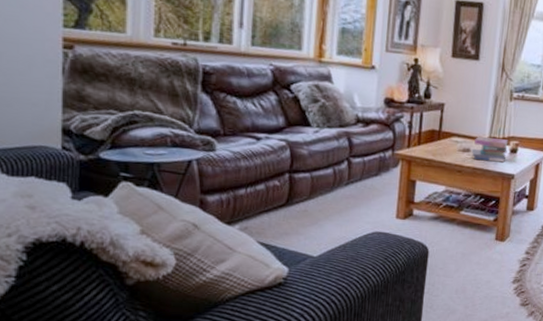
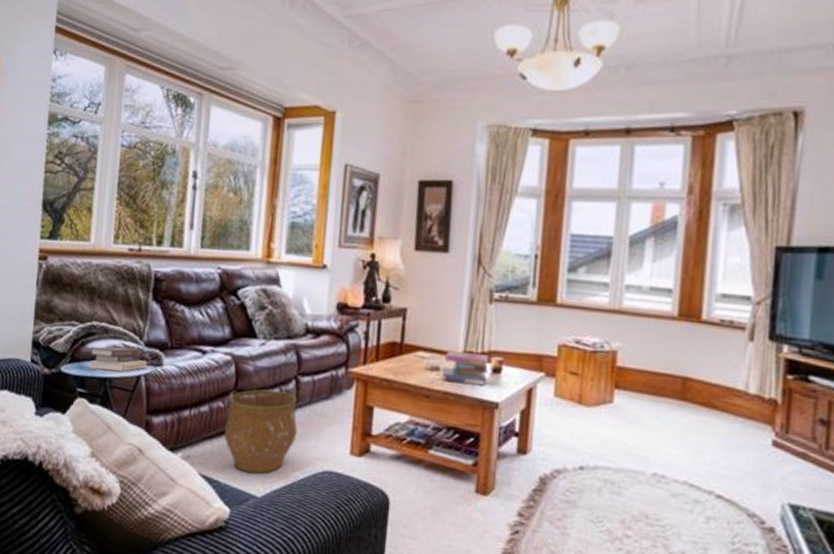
books: none [133,134,198,158] -> present [89,346,147,373]
basket: none [280,169,350,239] -> present [223,389,297,474]

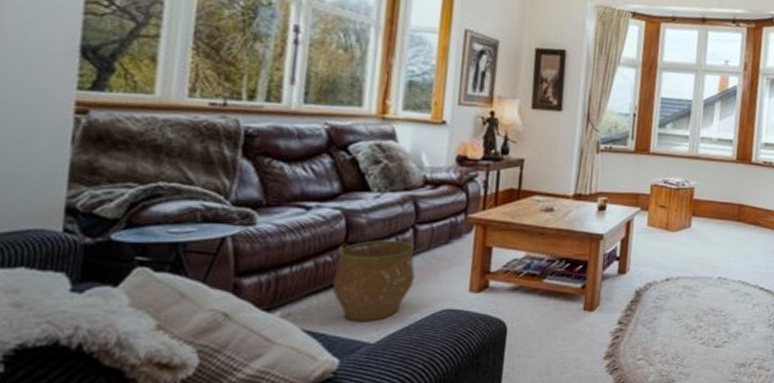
books: present [89,346,147,373] -> none [153,207,235,235]
books: present [441,350,489,386] -> none [554,193,596,222]

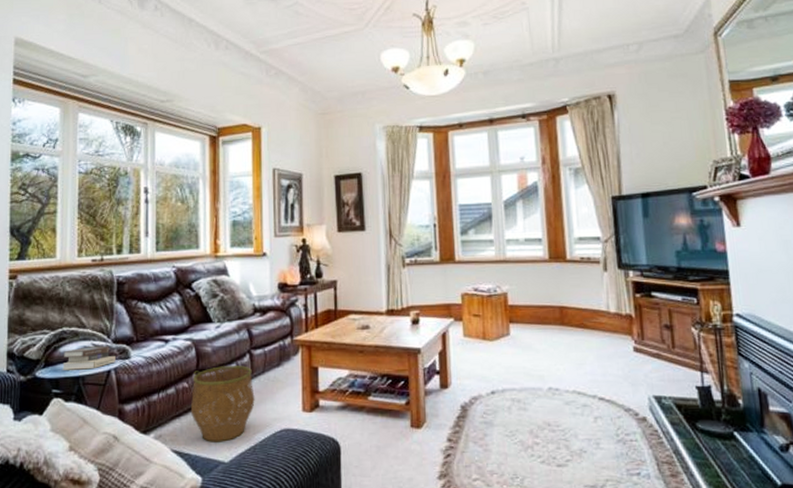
books: none [153,207,235,235] -> present [62,346,115,370]

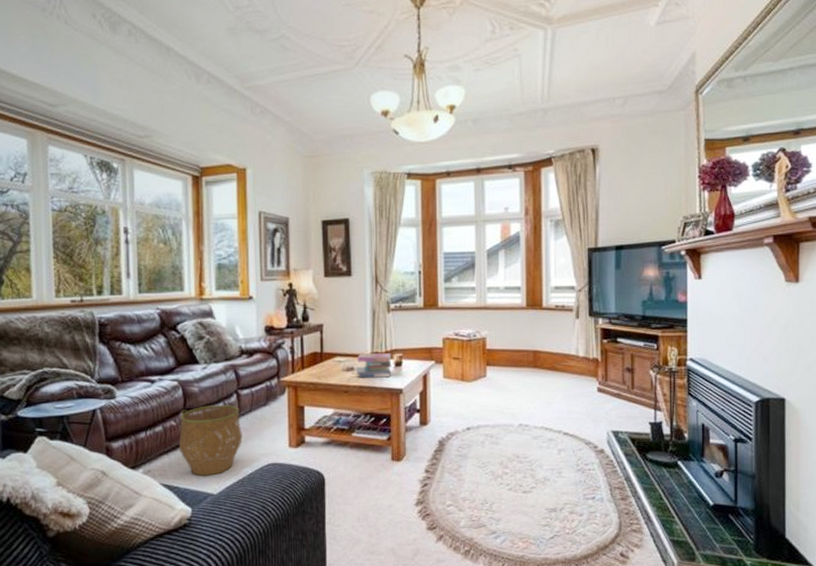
books: present [62,346,115,370] -> none [45,386,101,410]
books: none [370,309,409,337] -> present [355,352,392,378]

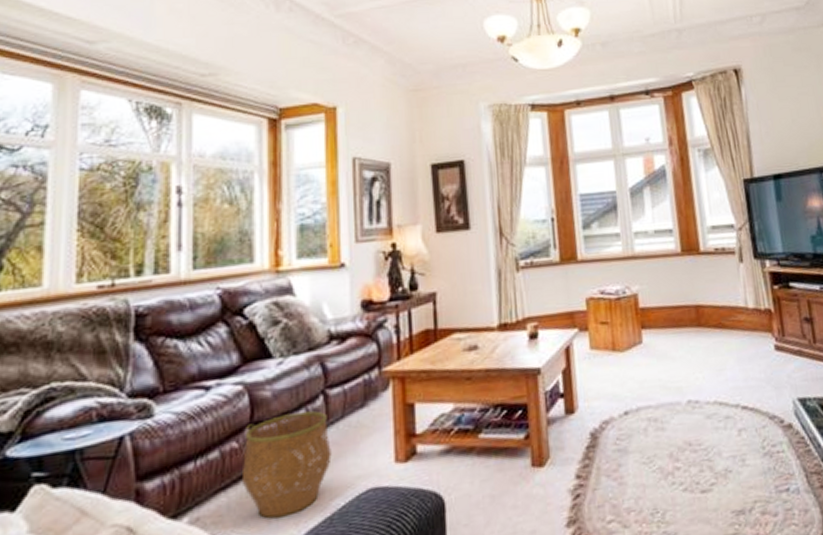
books: present [355,352,392,378] -> none [479,323,525,358]

